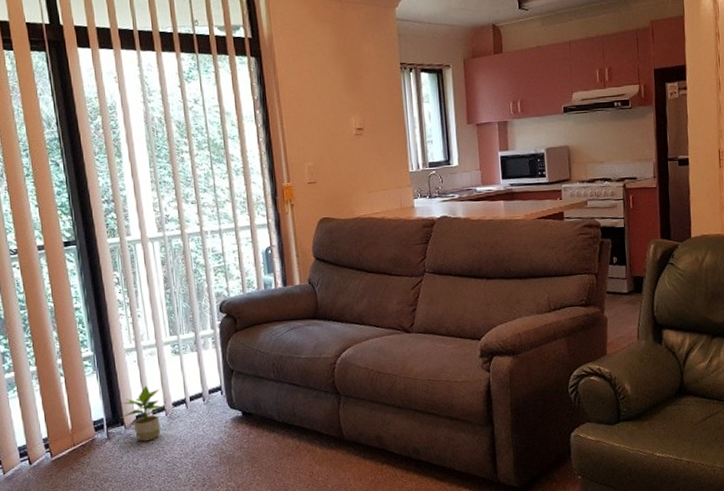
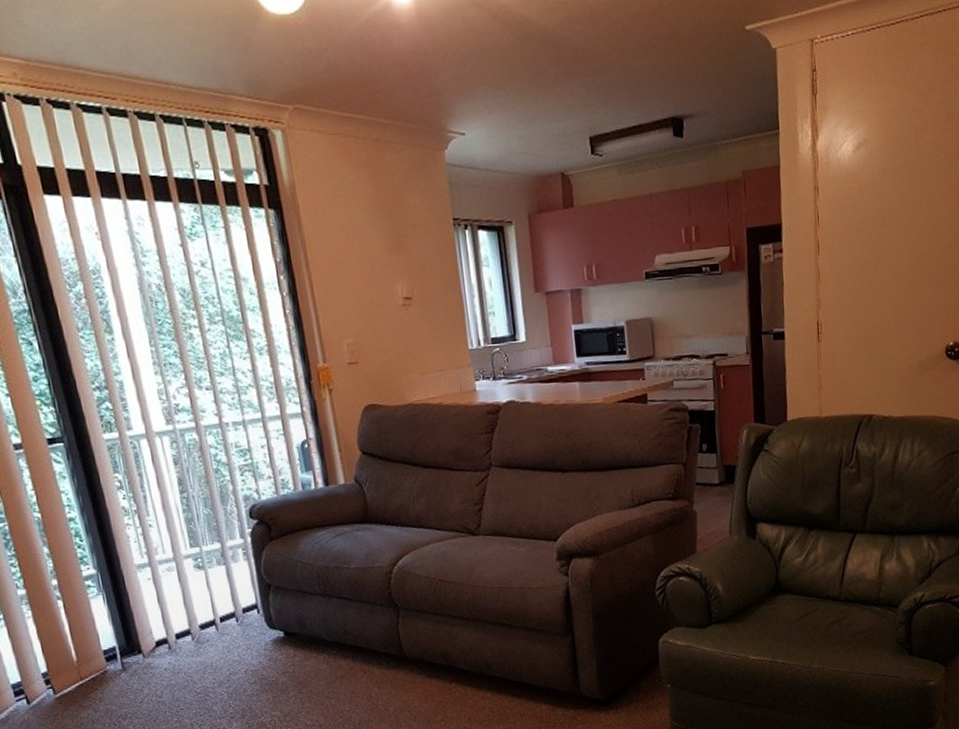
potted plant: present [120,385,164,442] -> none [136,606,189,671]

